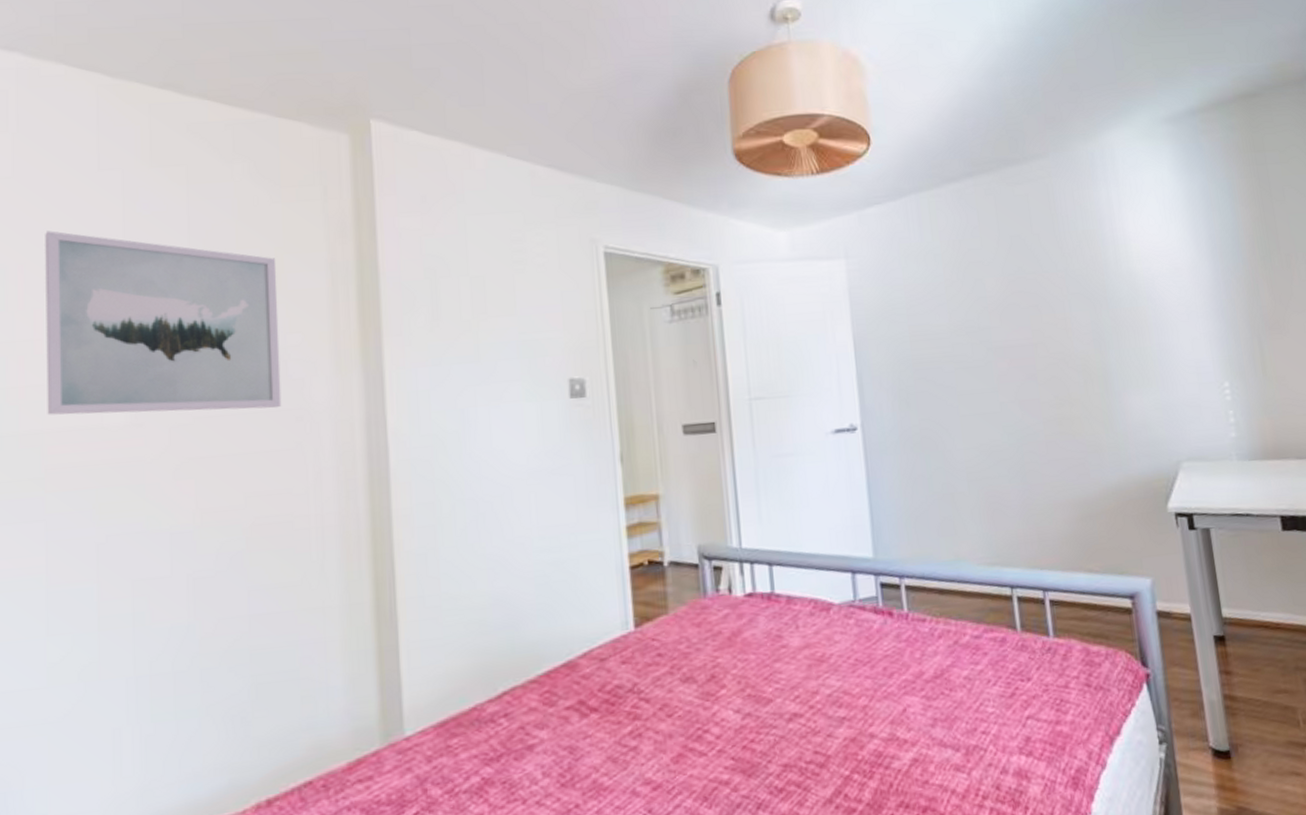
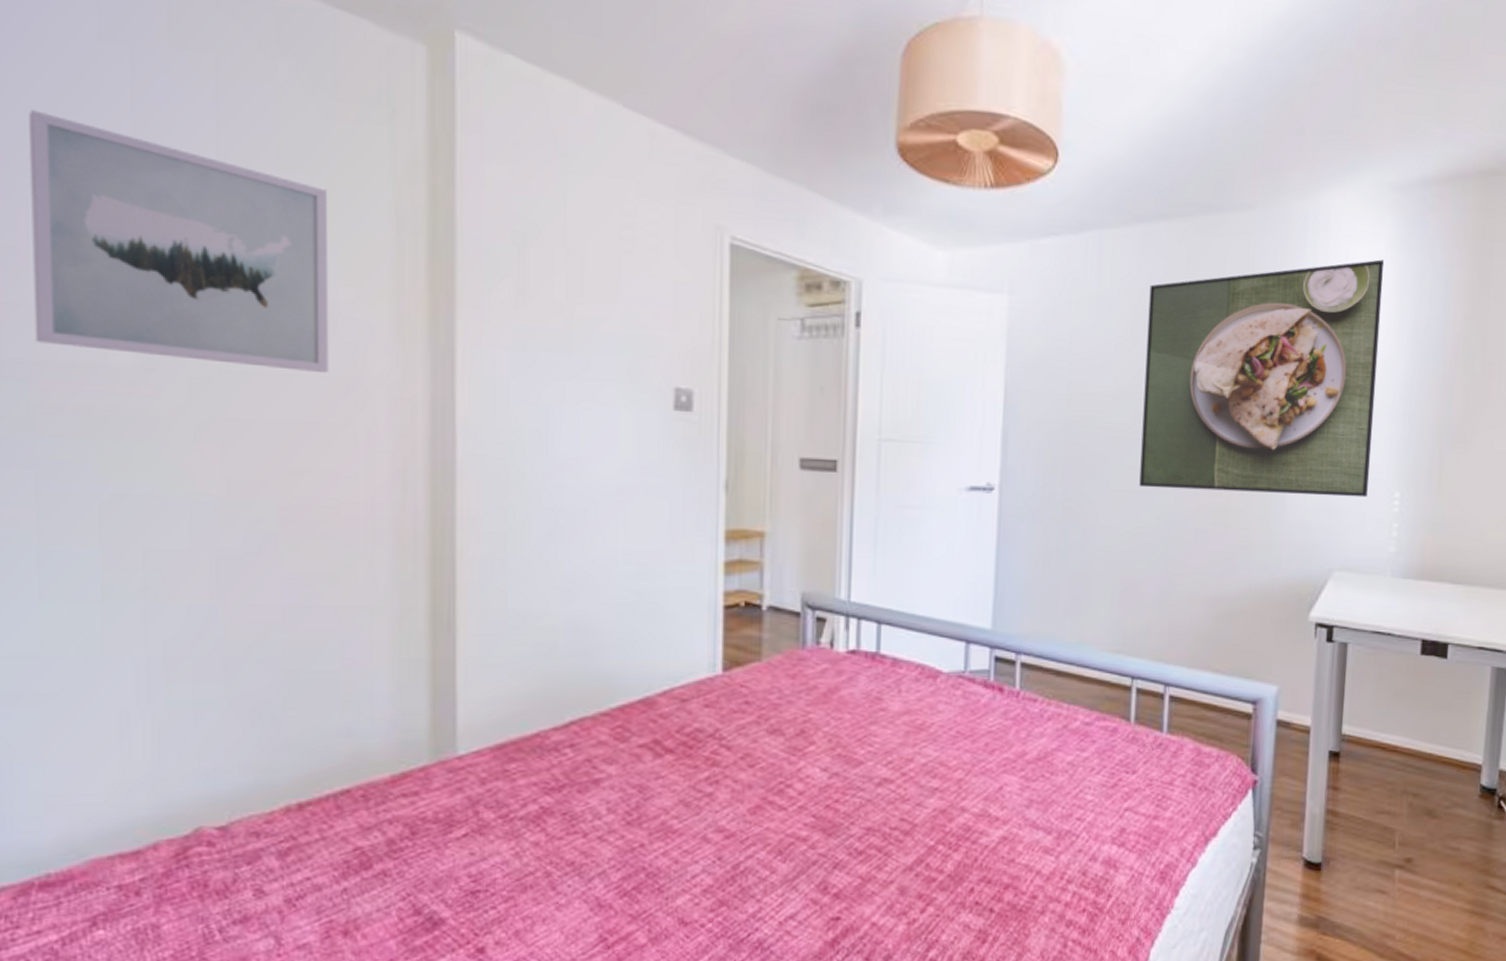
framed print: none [967,181,1199,410] -> present [1139,259,1385,498]

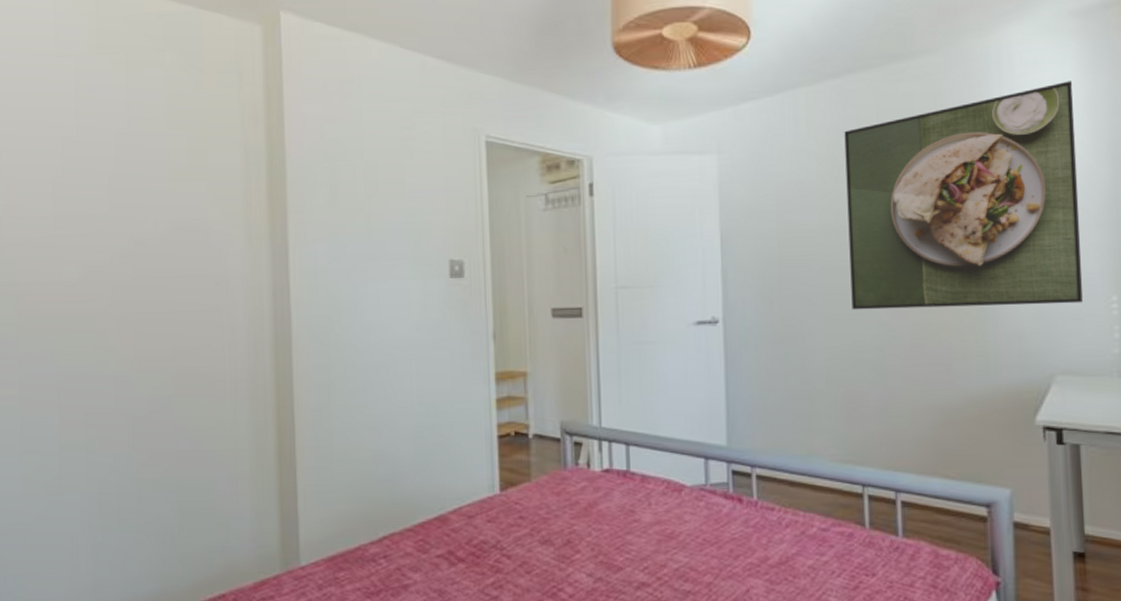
wall art: present [29,110,329,374] -> none [15,110,203,274]

